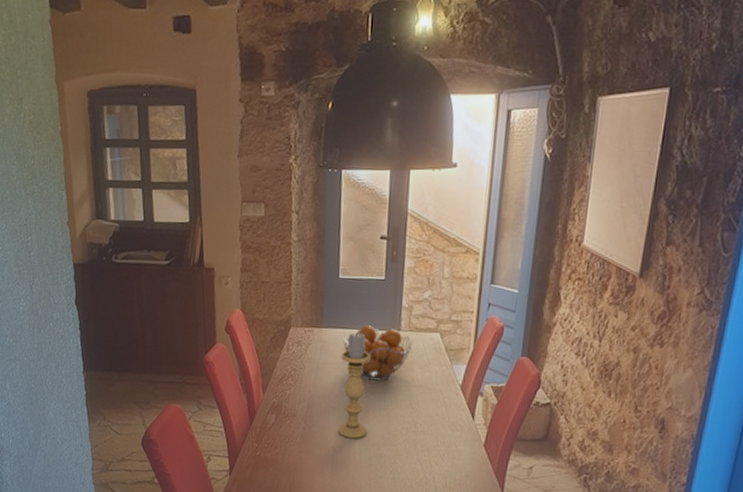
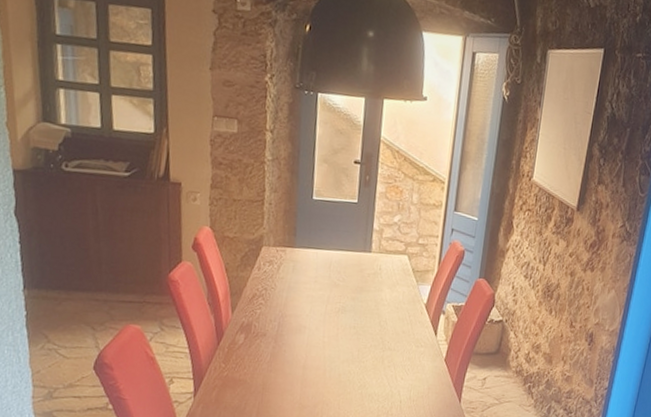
candle holder: present [338,333,371,439] -> none [309,253,342,357]
fruit basket: present [343,325,413,381] -> none [315,246,383,301]

